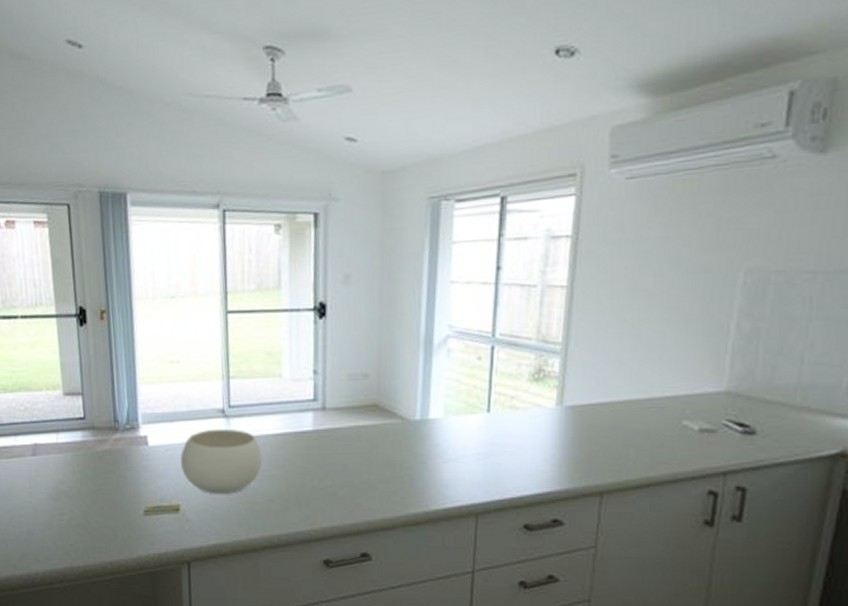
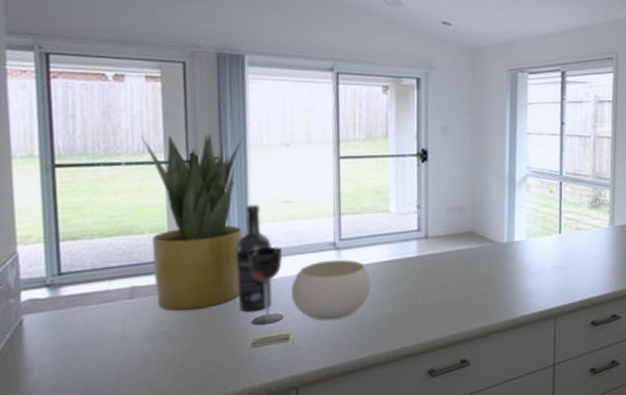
planter: none [33,280,132,471] -> present [141,130,245,311]
wine bottle: none [125,363,162,479] -> present [235,204,272,313]
wineglass: none [137,411,174,494] -> present [248,247,284,326]

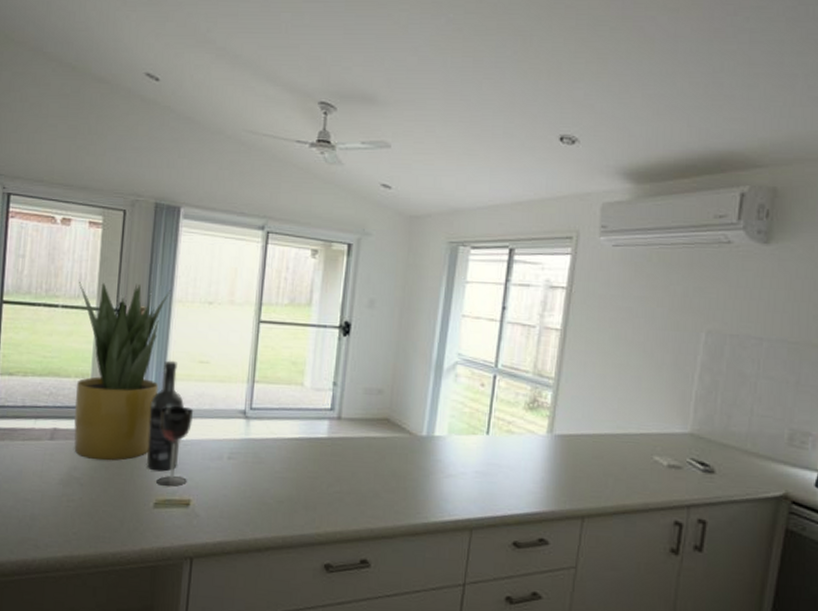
bowl: present [291,259,371,320] -> none [196,428,277,492]

